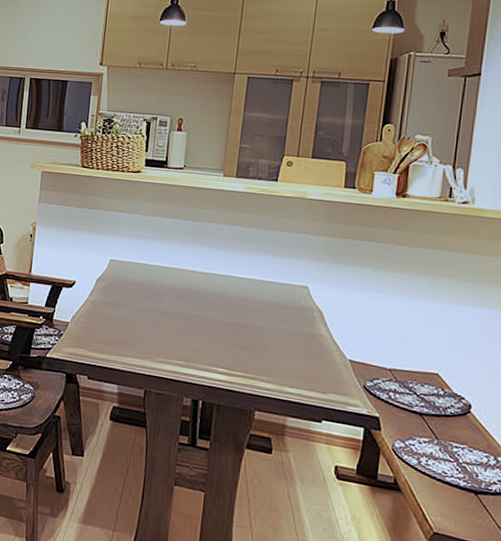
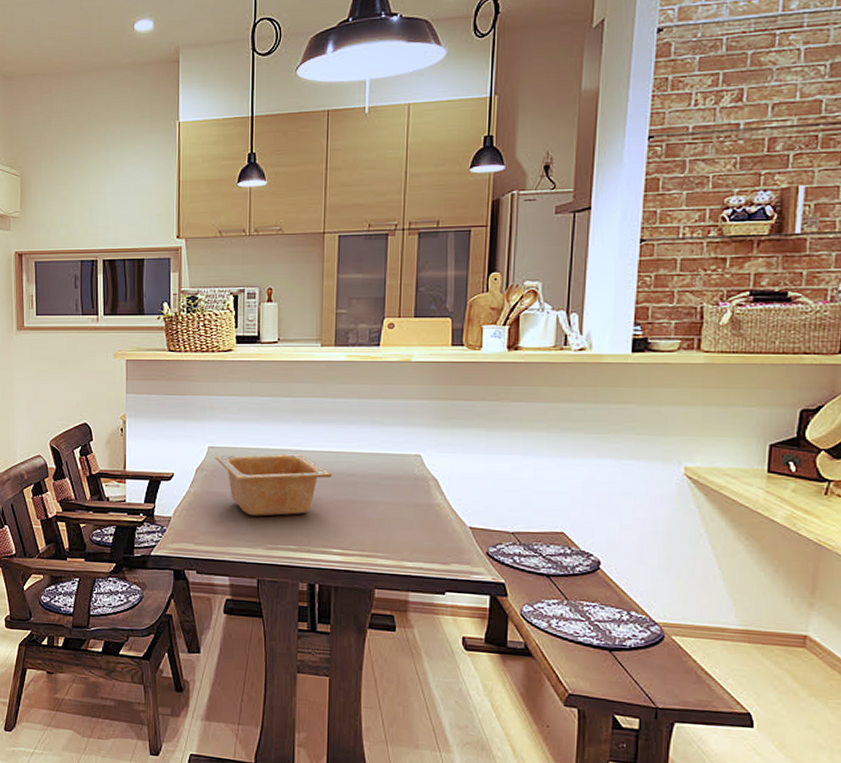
serving bowl: none [115,269,224,332] -> present [215,453,332,516]

